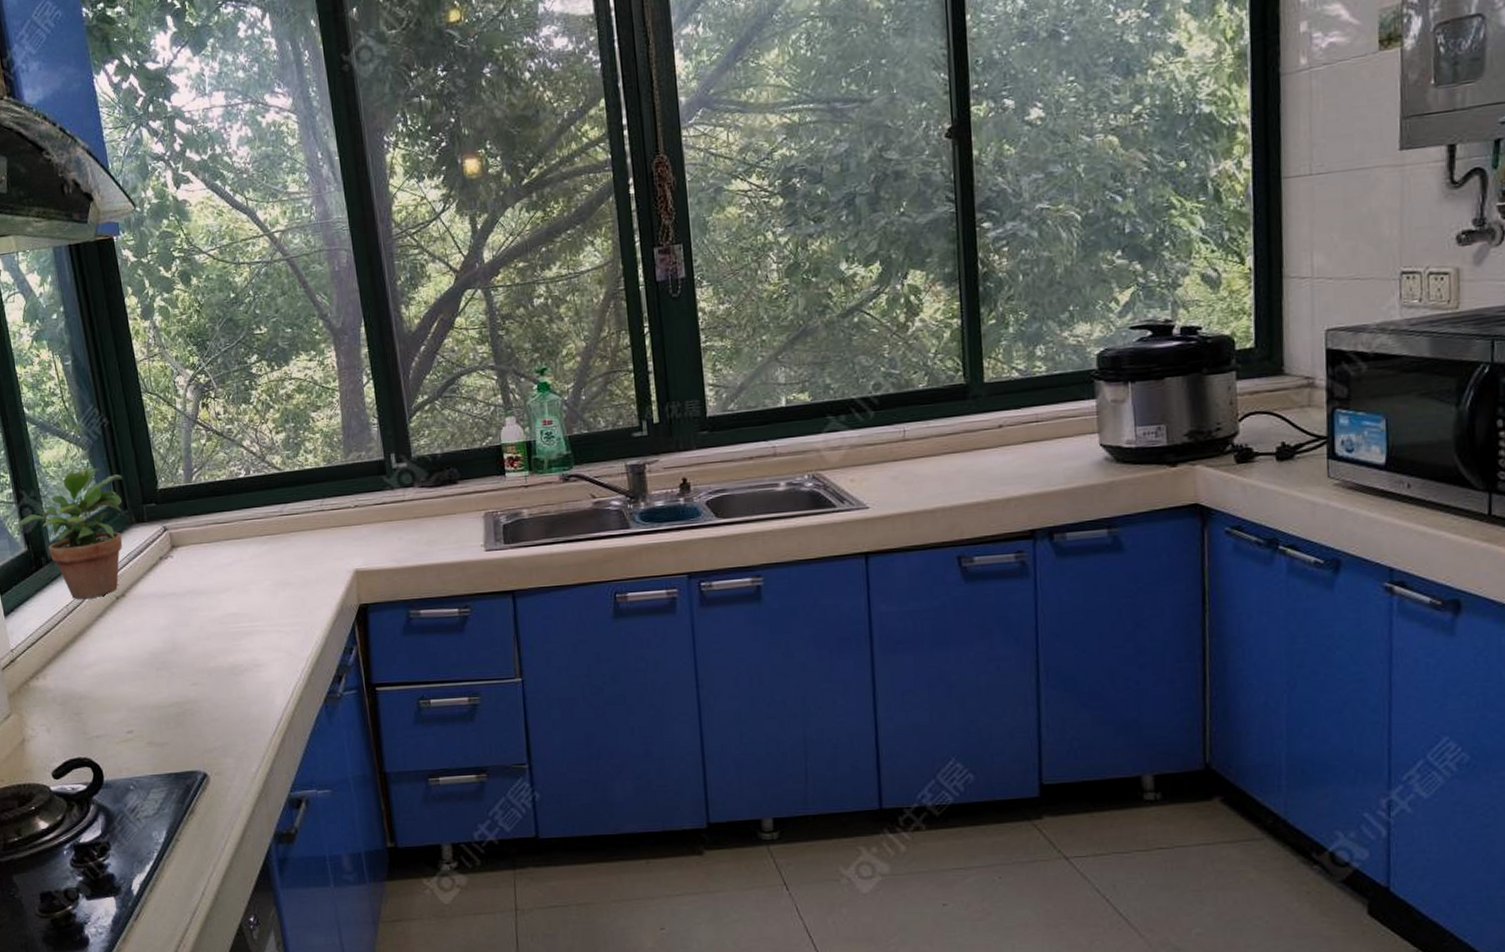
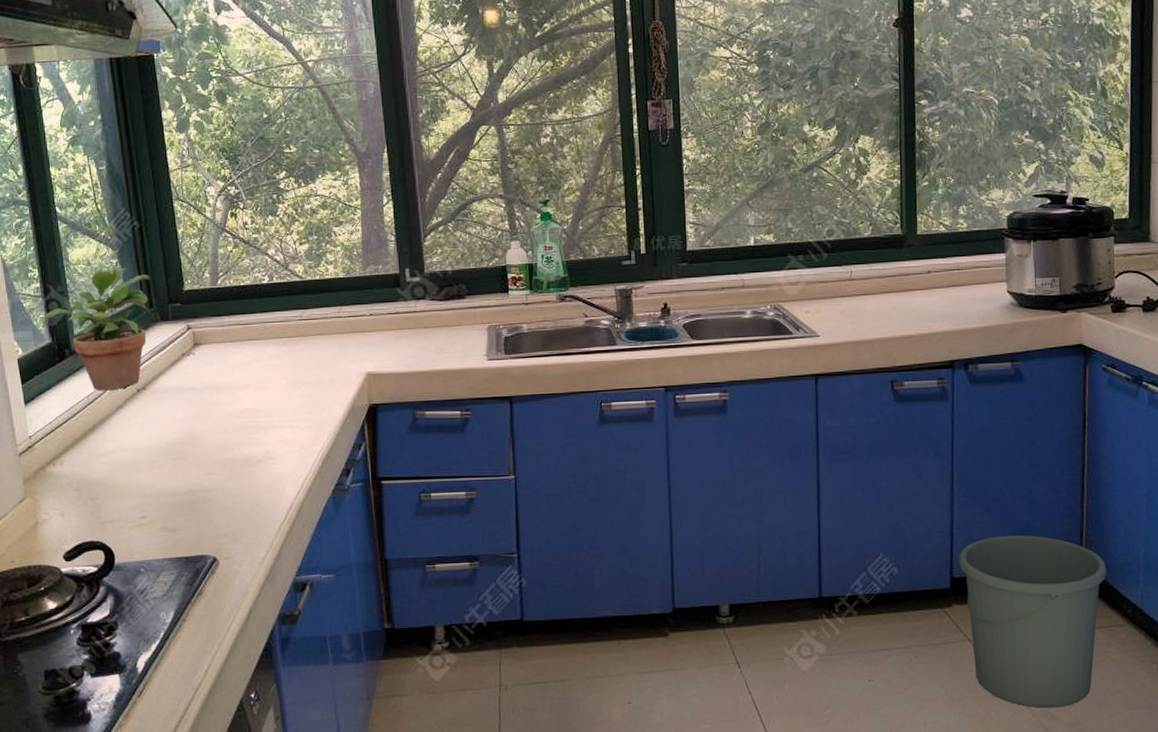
bucket: none [1049,733,1239,937] -> present [959,535,1107,708]

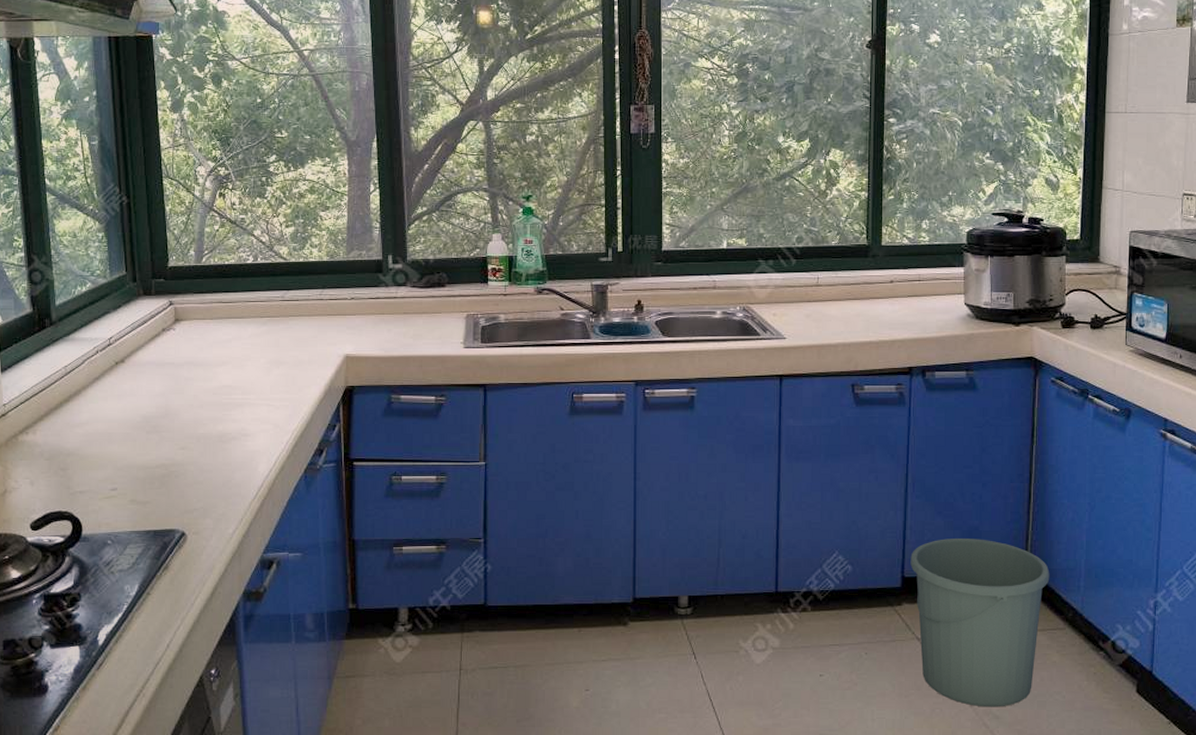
potted plant: present [43,266,150,391] -> none [25,240,135,362]

